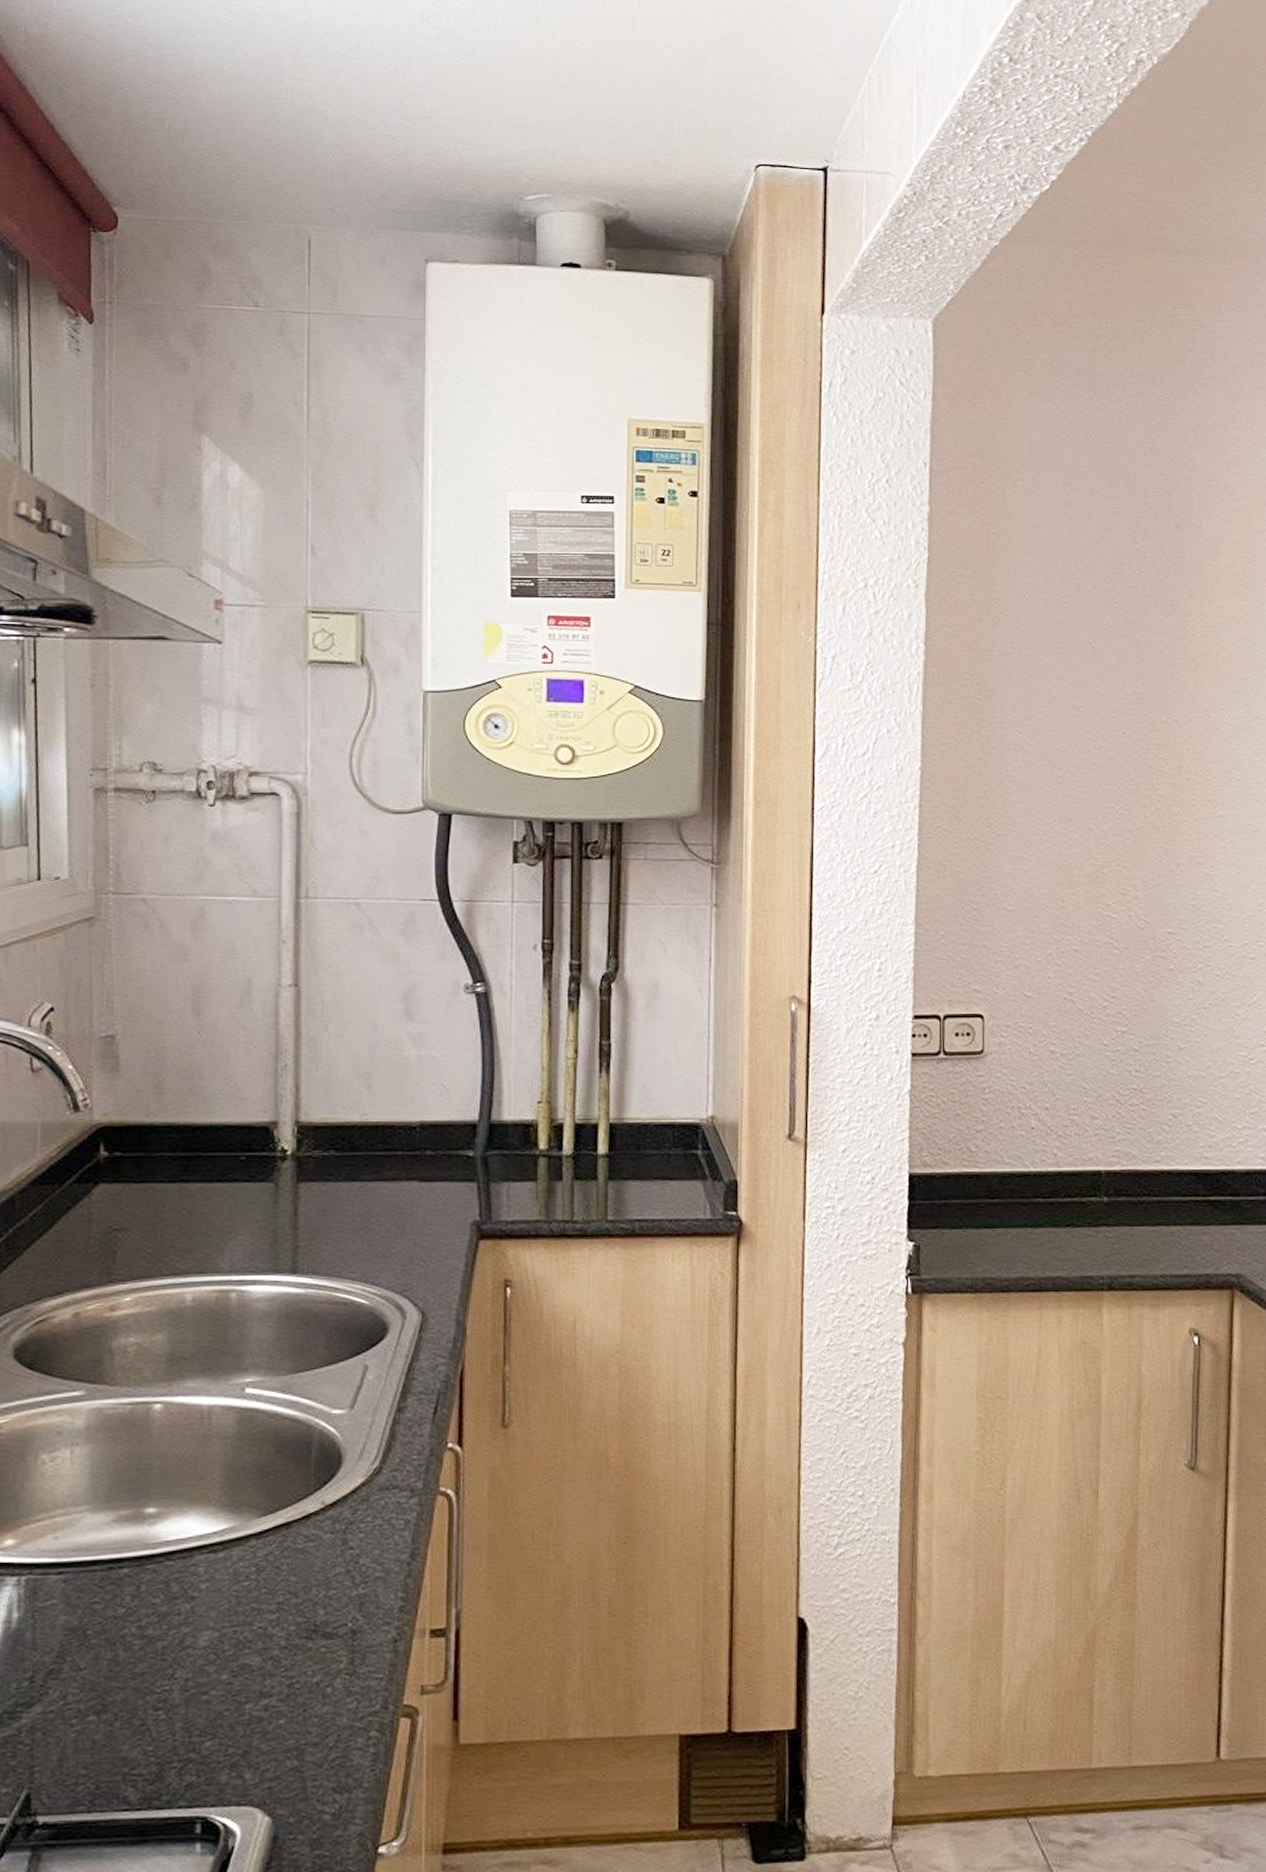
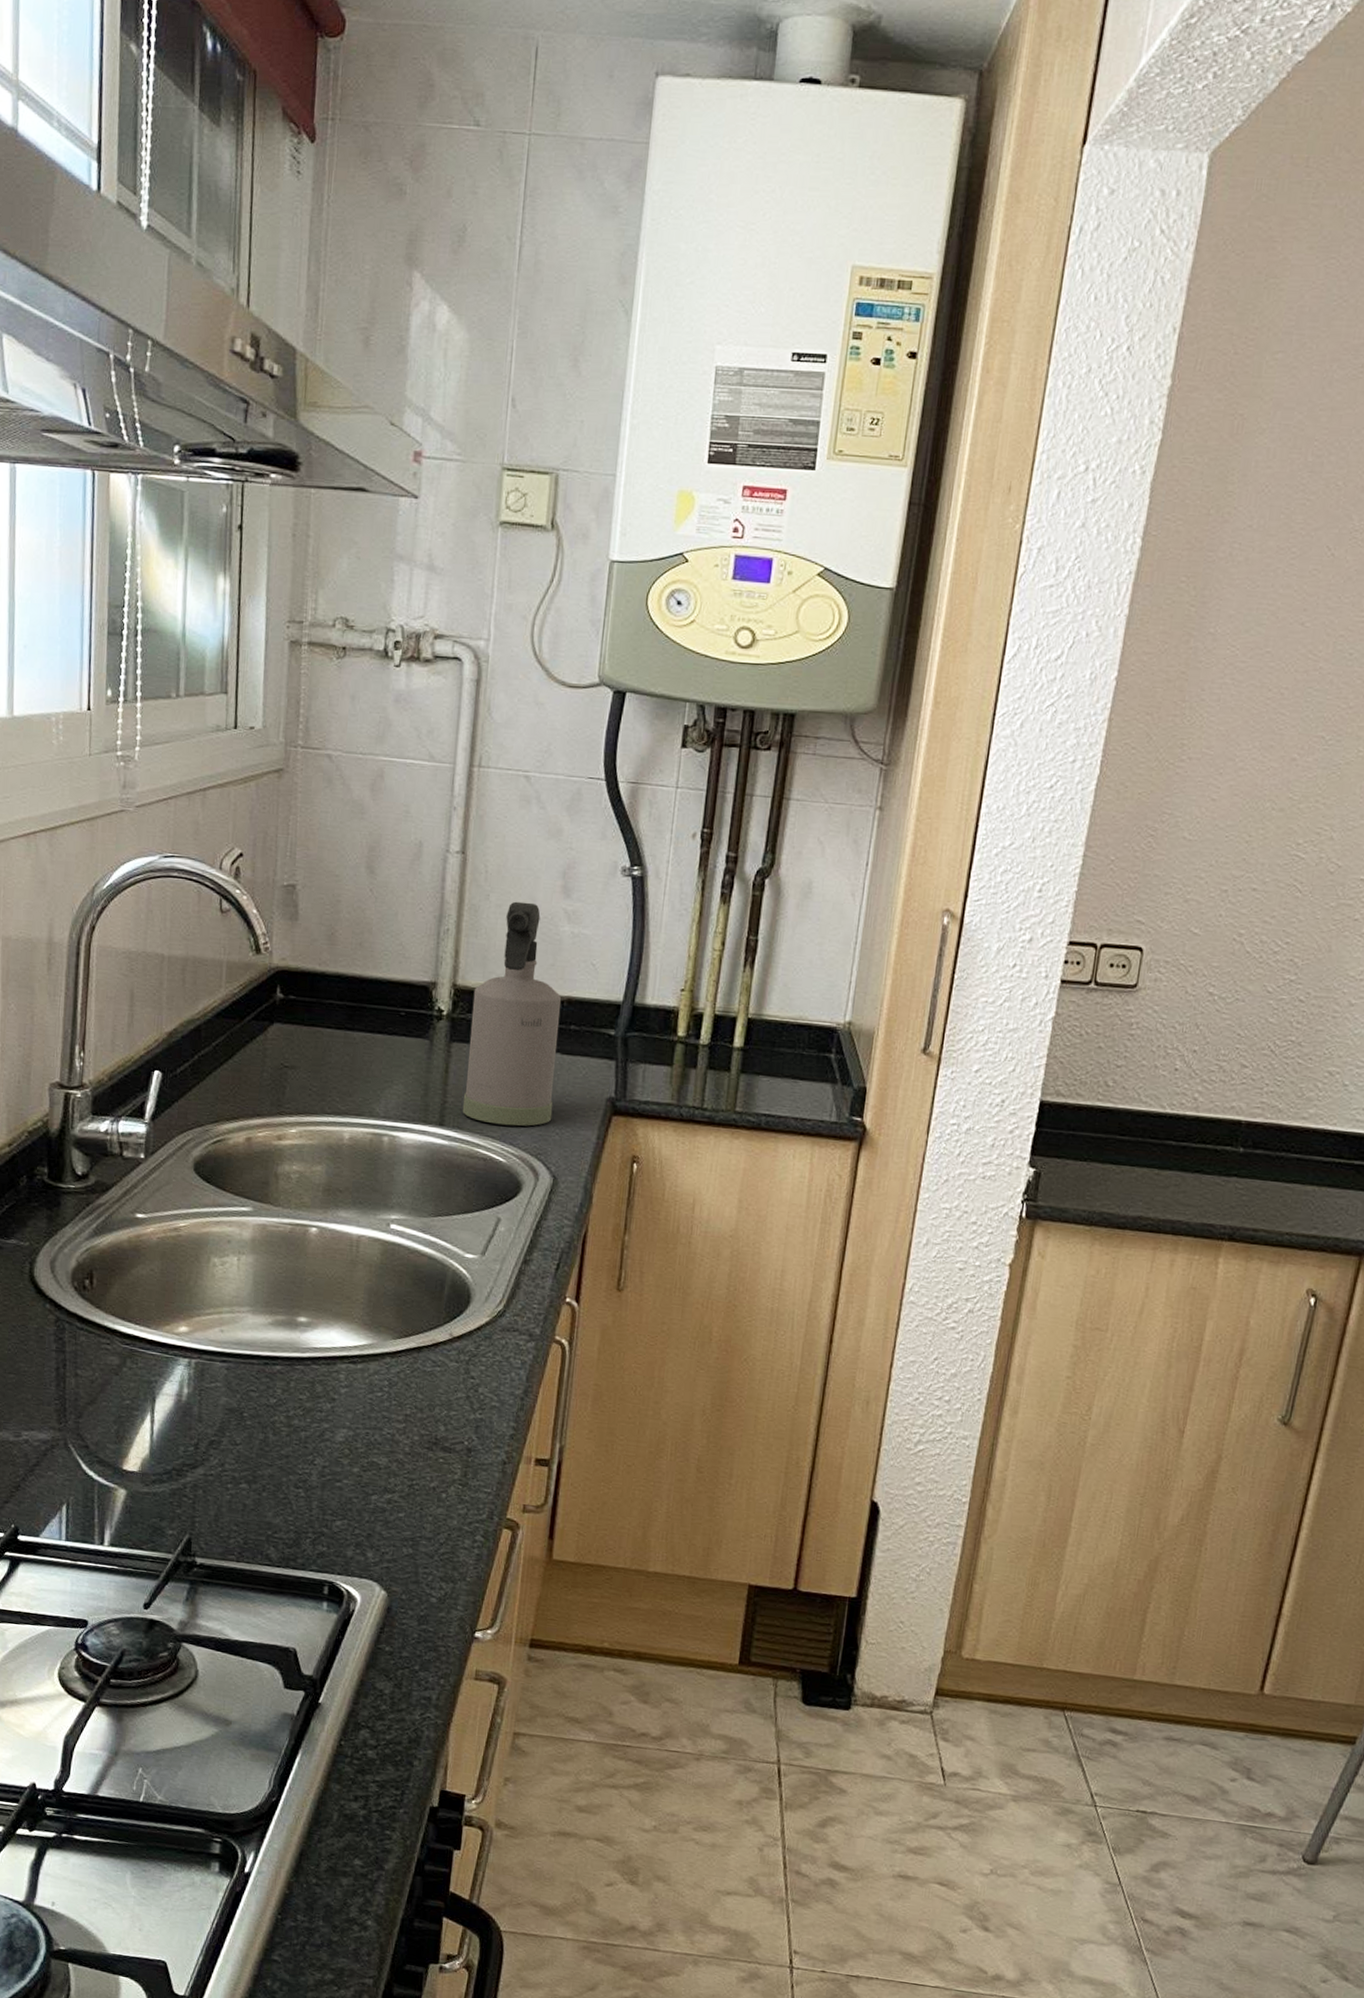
spray bottle: none [316,1029,415,1265] -> present [462,901,562,1127]

